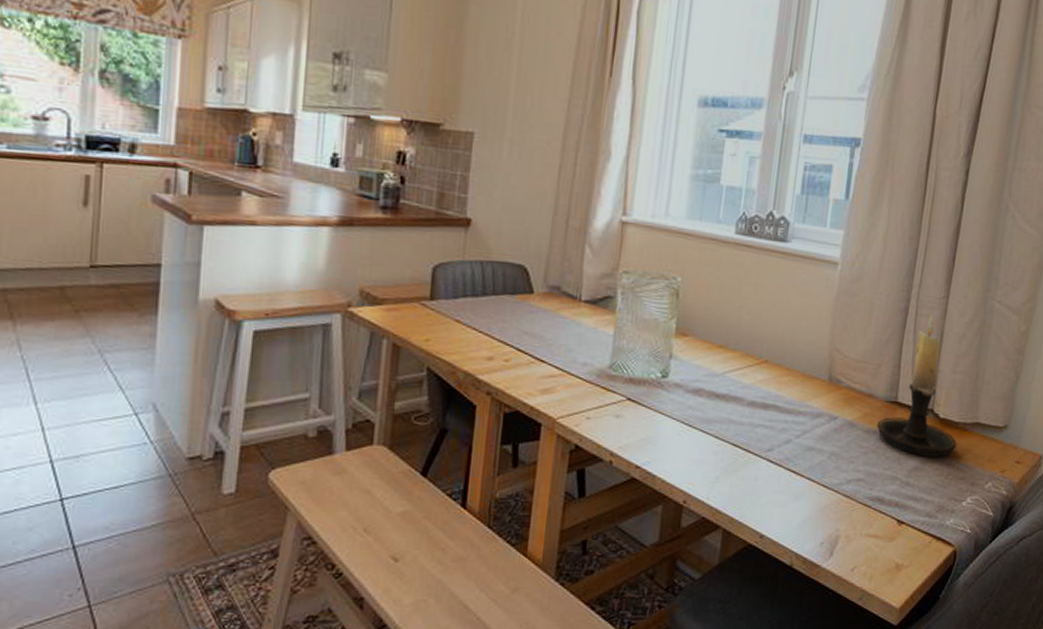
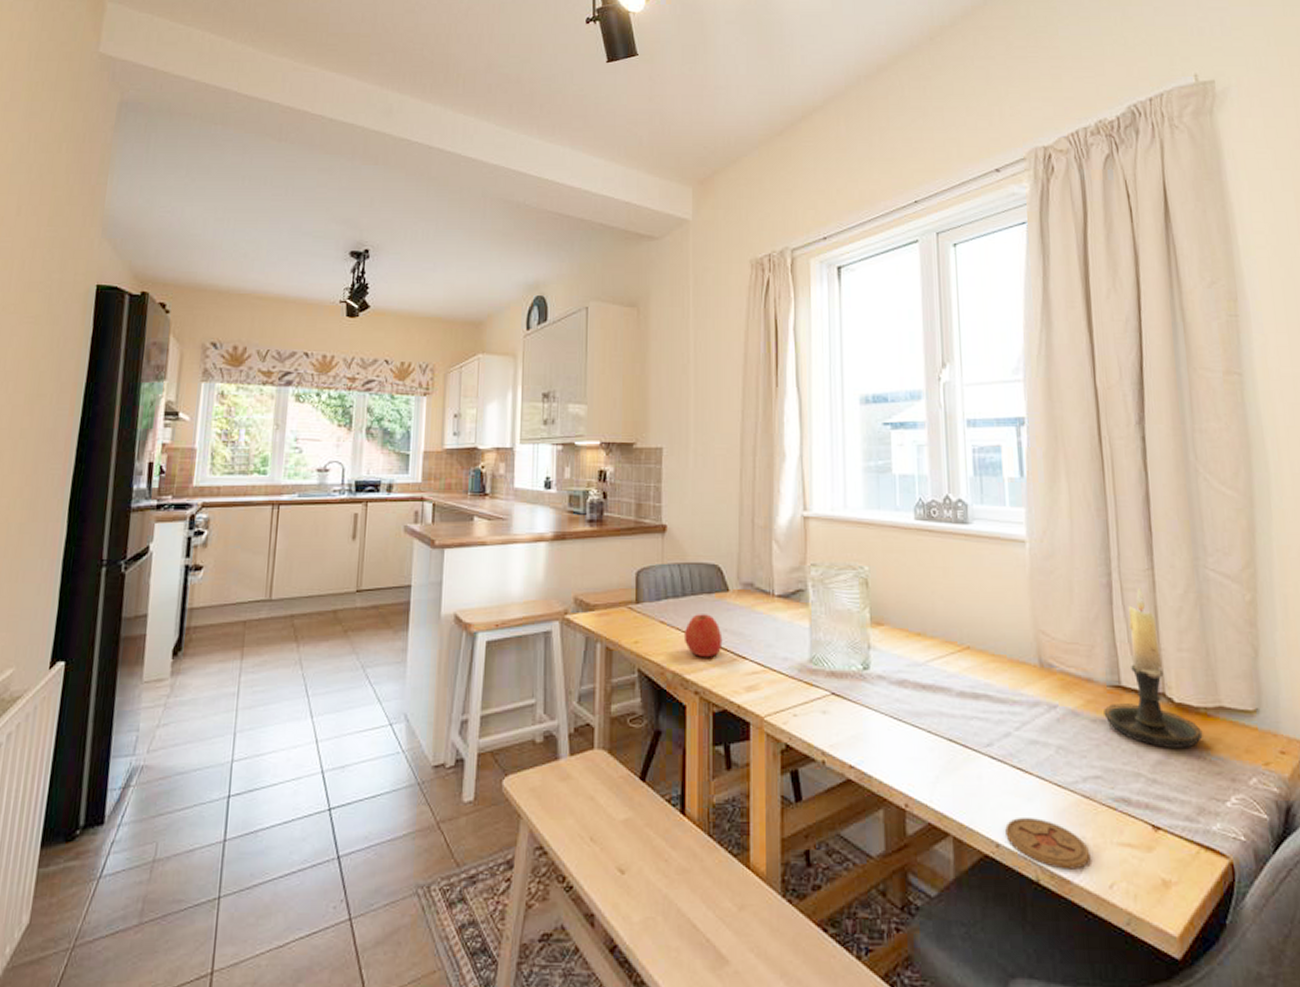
apple: none [479,315,522,360] -> present [683,614,723,658]
coaster: none [770,513,841,556] -> present [1005,818,1091,870]

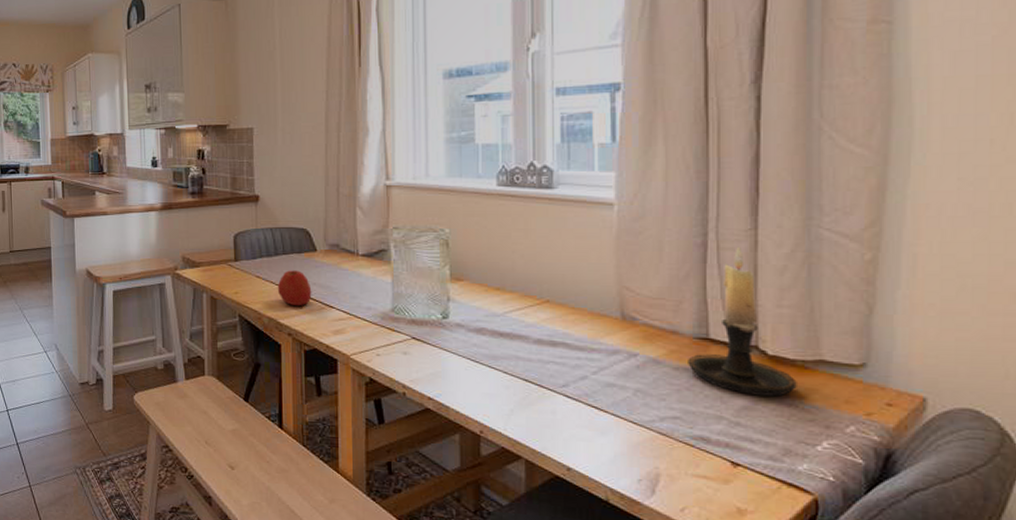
coaster: present [1005,818,1091,870] -> none [577,448,663,494]

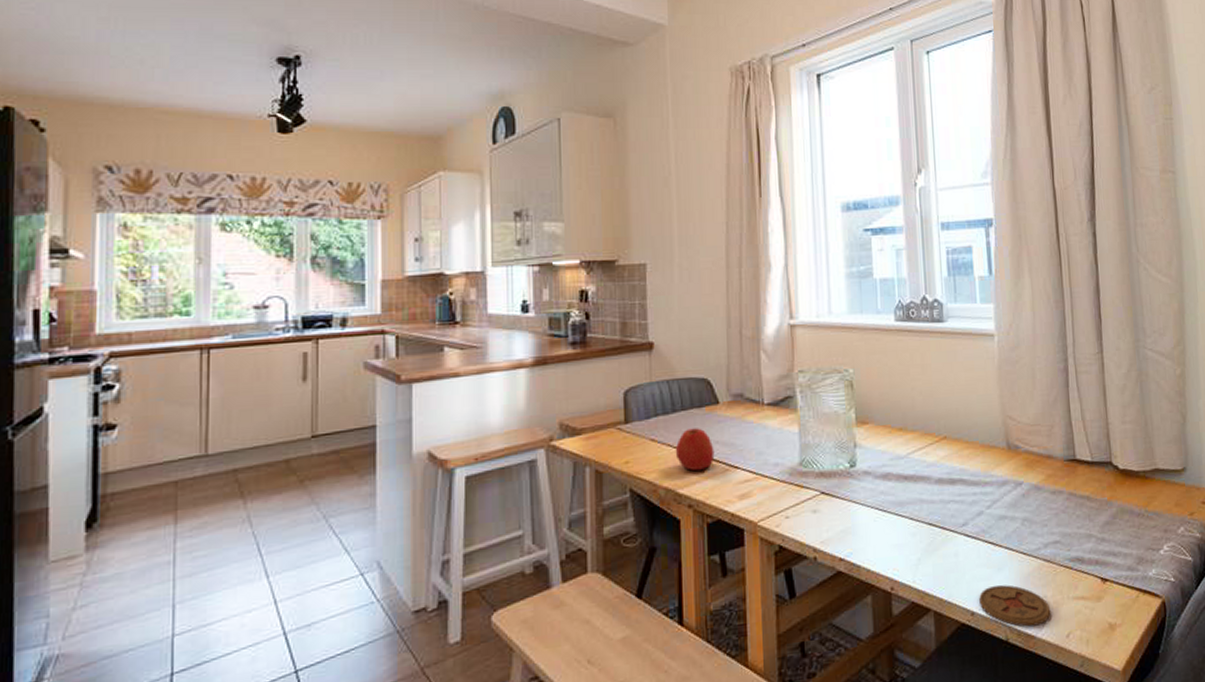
coaster: none [577,448,663,494] -> present [979,585,1051,627]
candle holder: present [688,246,797,397] -> none [1061,369,1142,510]

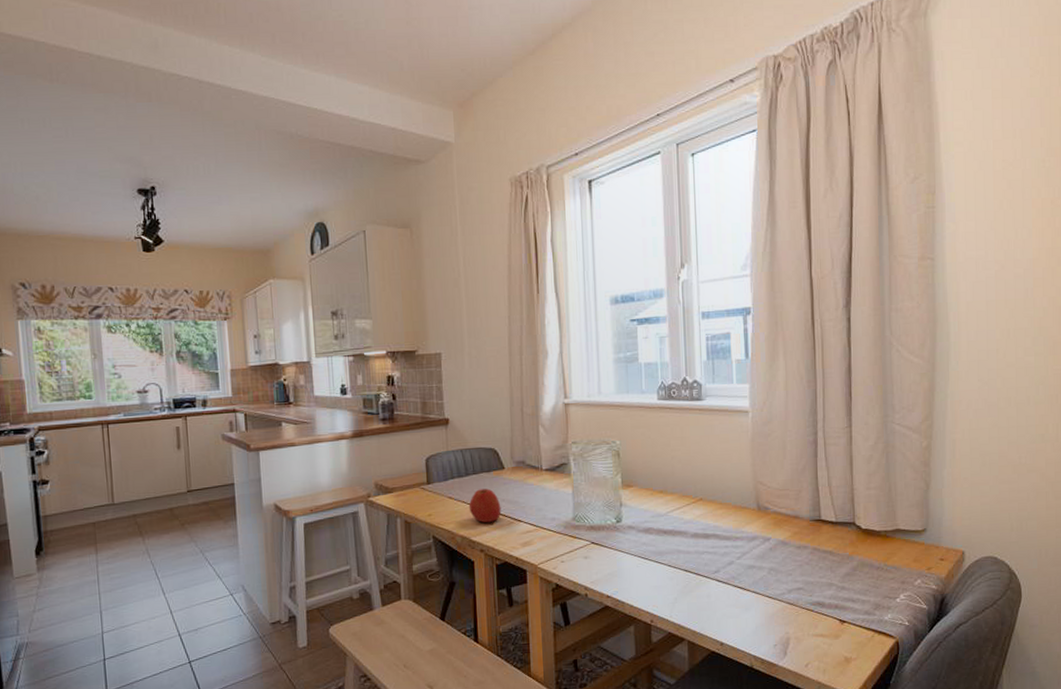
coaster: present [979,585,1051,627] -> none [728,622,792,657]

